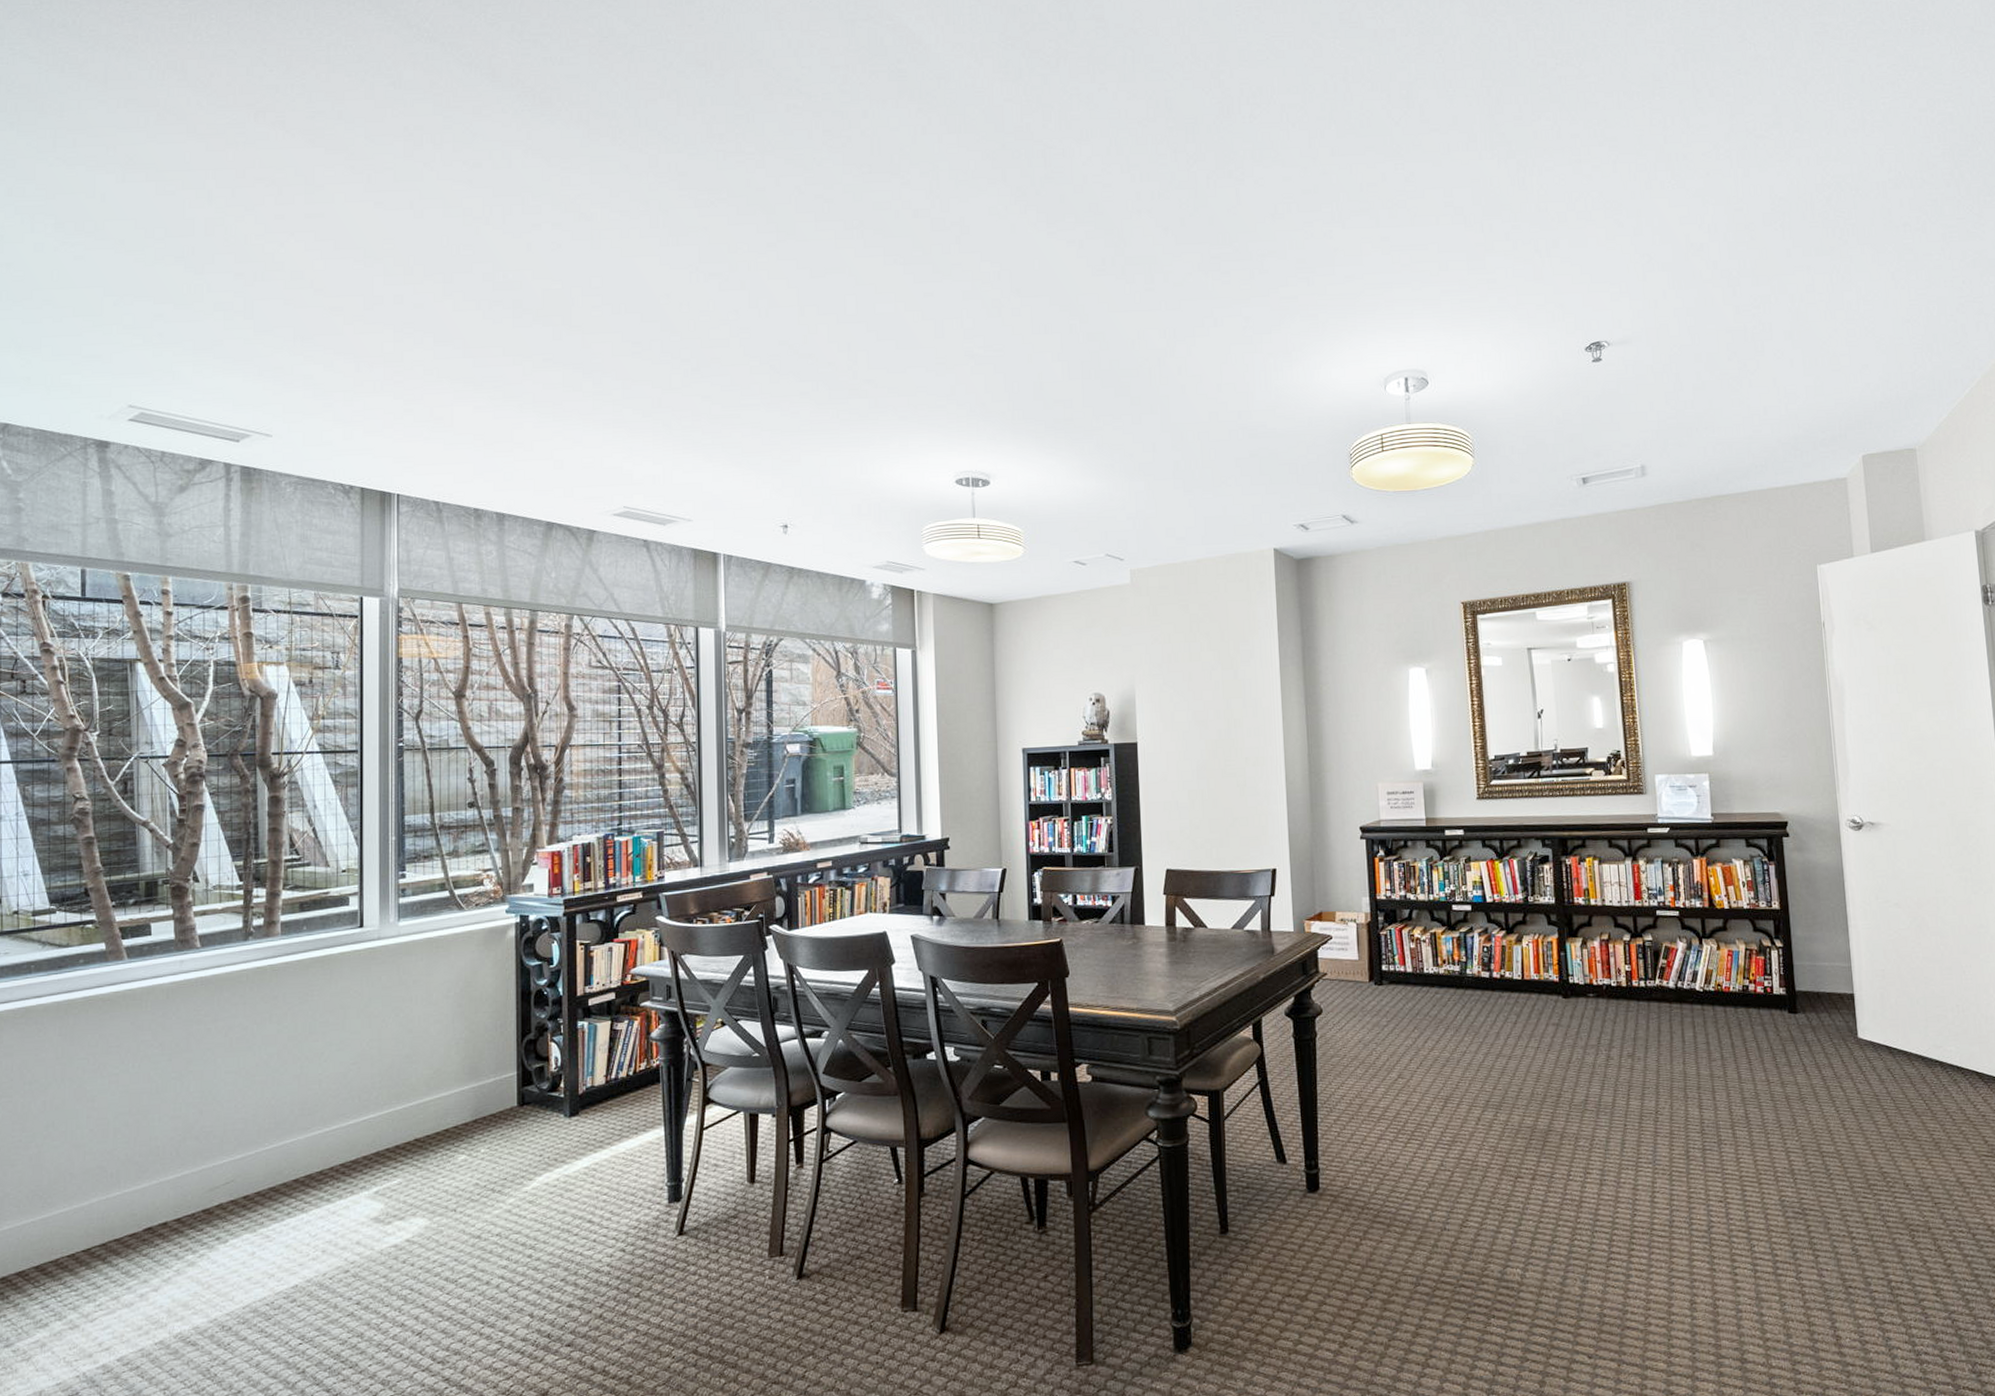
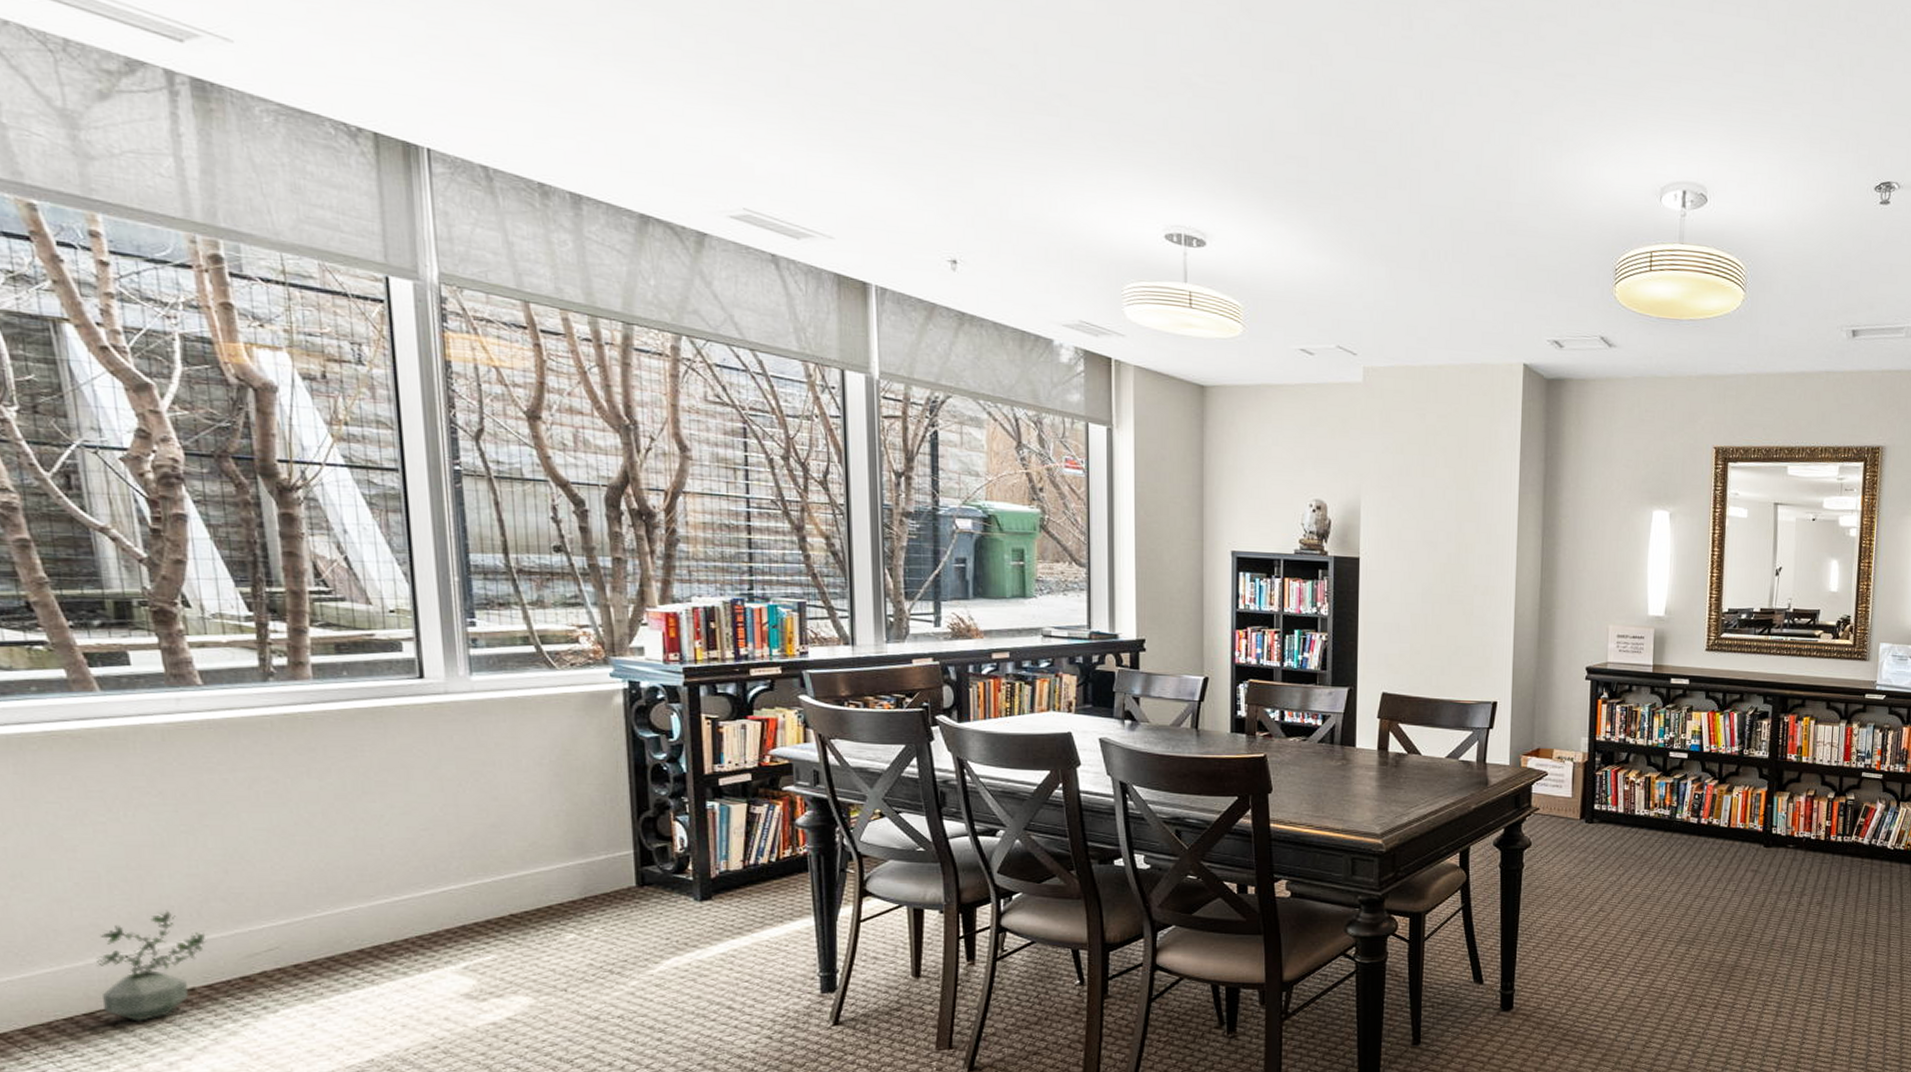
potted plant: none [96,1150,181,1256] -> present [96,910,207,1022]

